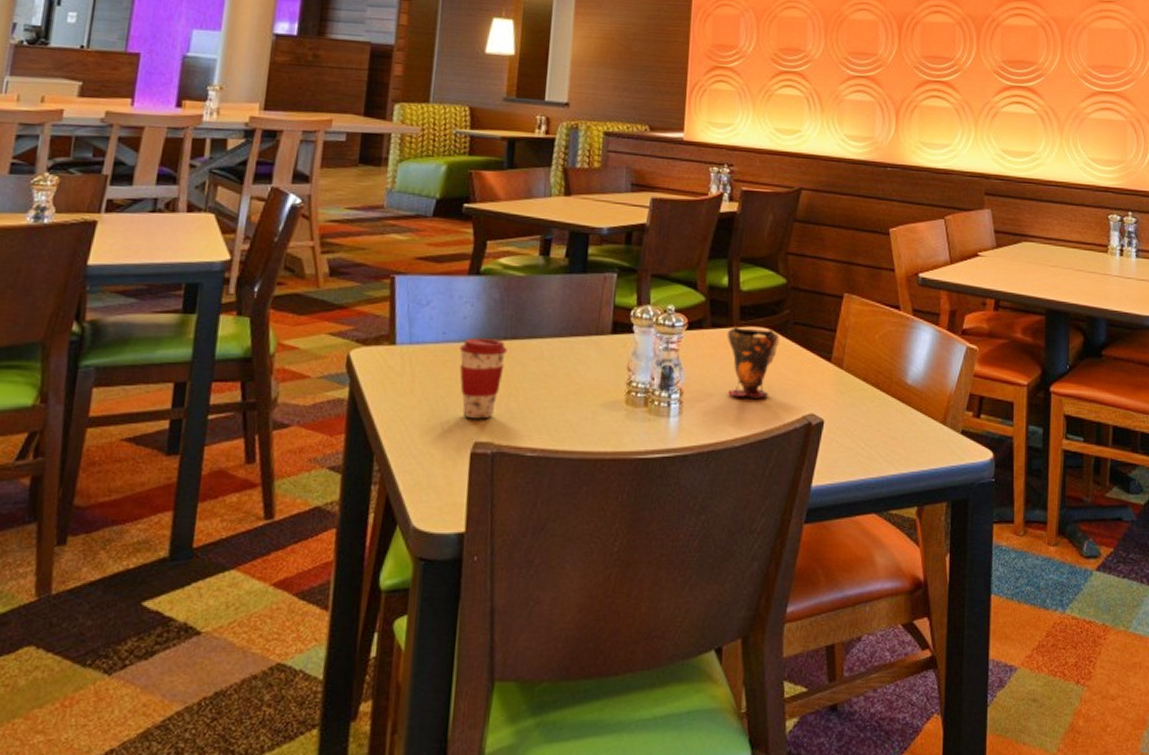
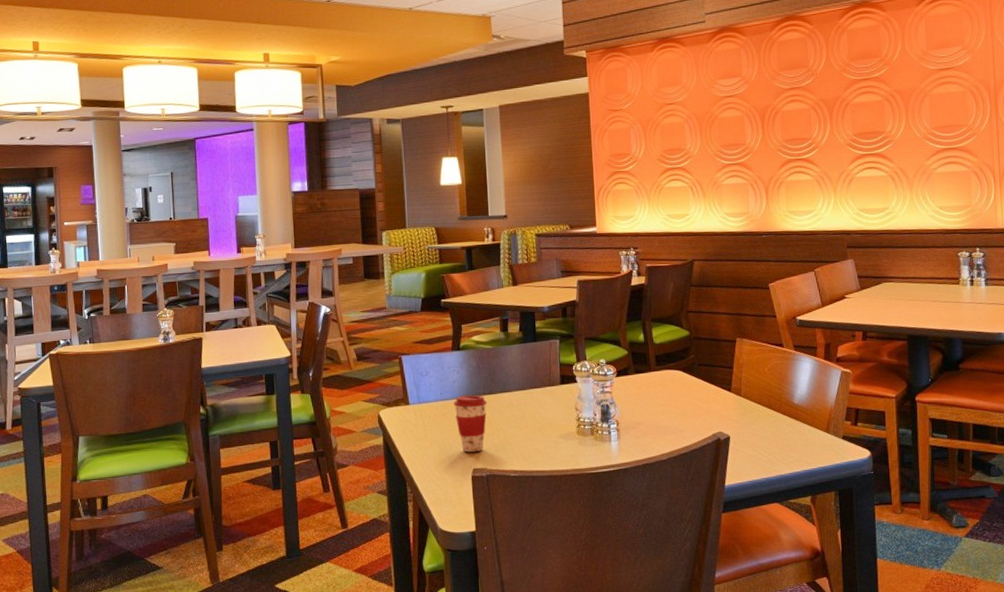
cup: present [727,326,780,398] -> none [647,370,689,423]

